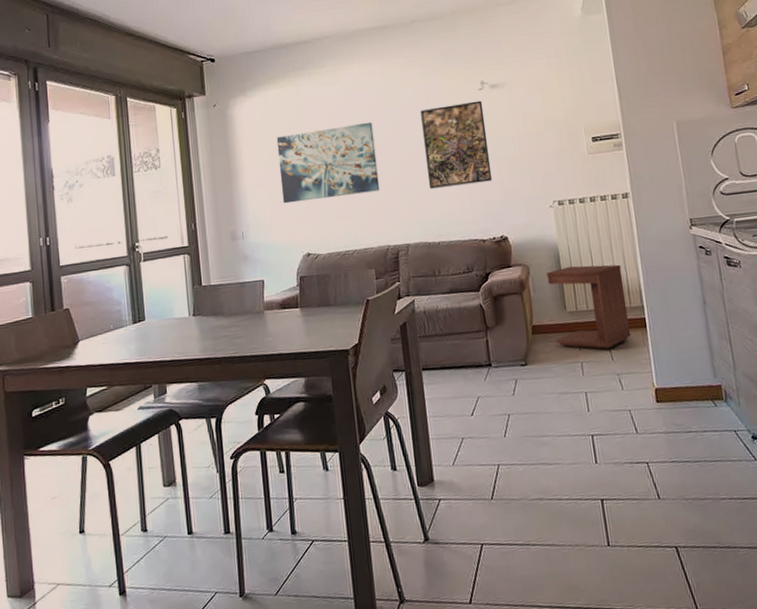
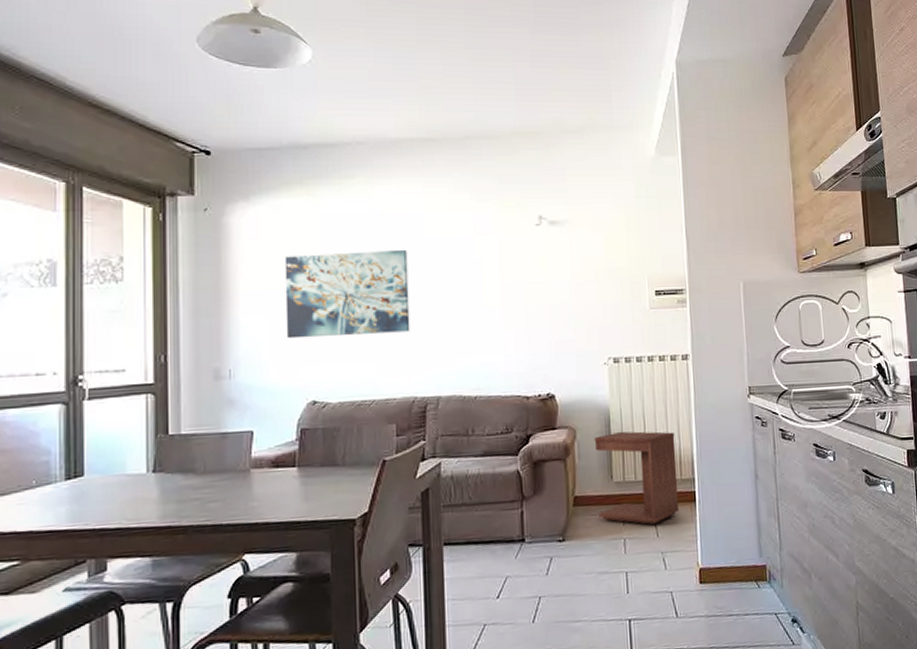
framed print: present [420,100,492,189] -> none [466,237,543,334]

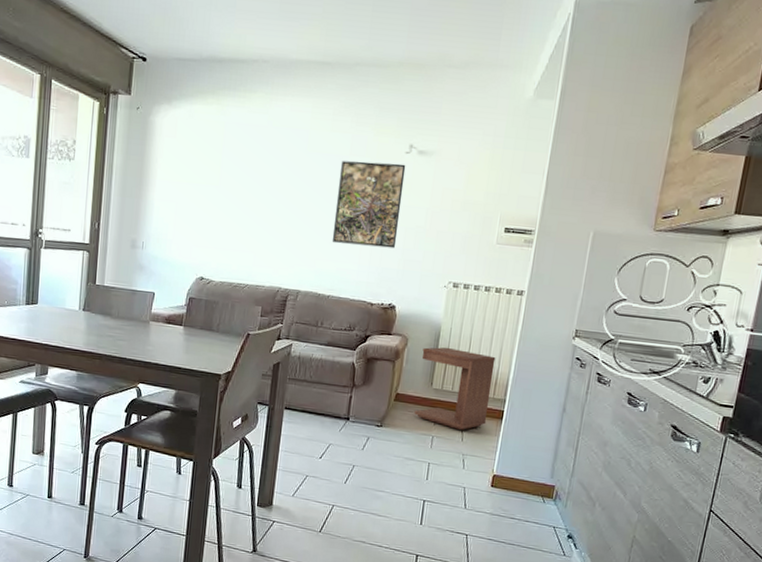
wall art: present [284,249,410,339] -> none [187,155,291,233]
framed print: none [466,237,543,334] -> present [332,161,406,249]

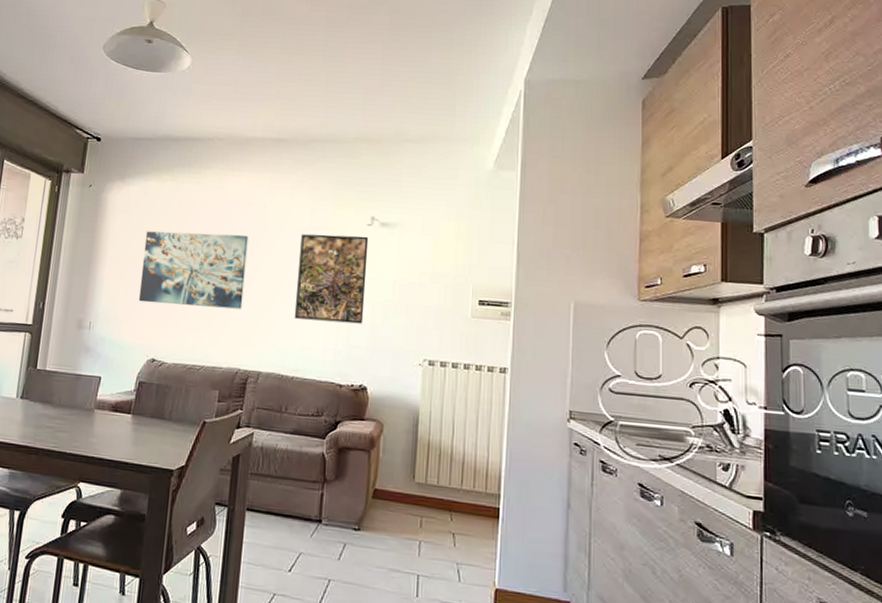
wall art: none [187,155,291,233] -> present [138,231,249,309]
side table: present [414,347,496,430] -> none [396,433,484,533]

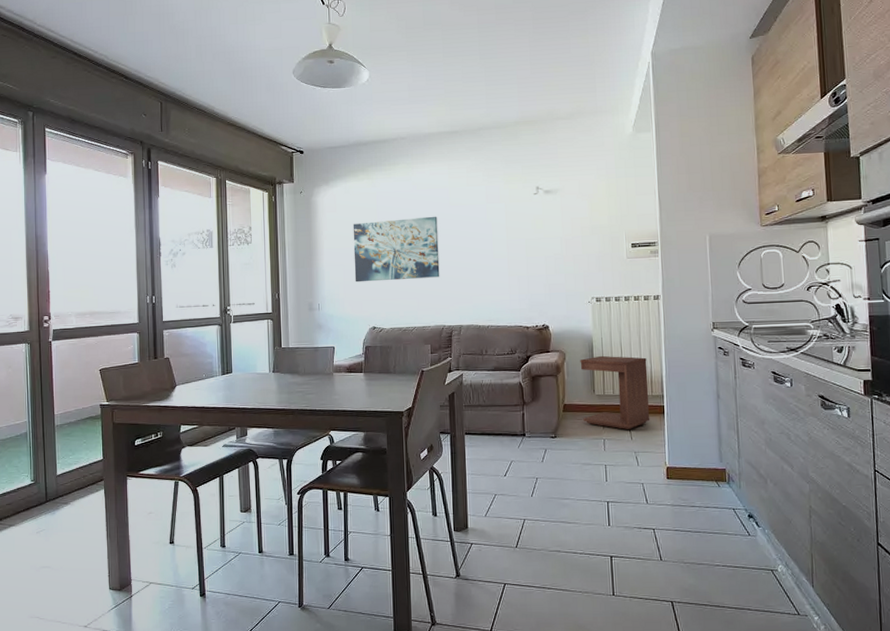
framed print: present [294,234,369,324] -> none [481,204,540,279]
side table: none [396,433,484,533] -> present [580,355,650,429]

